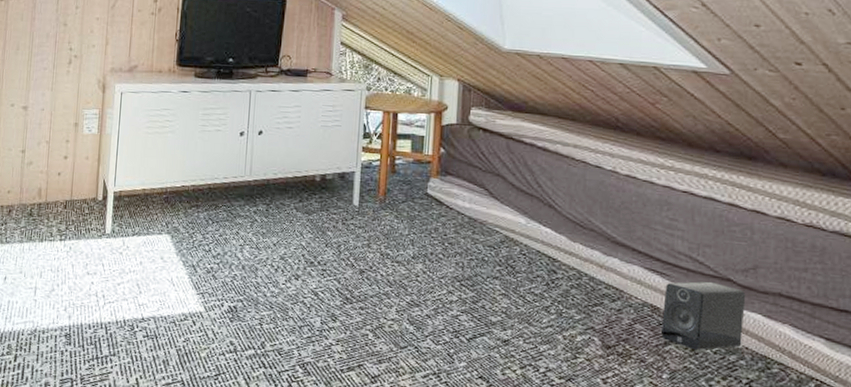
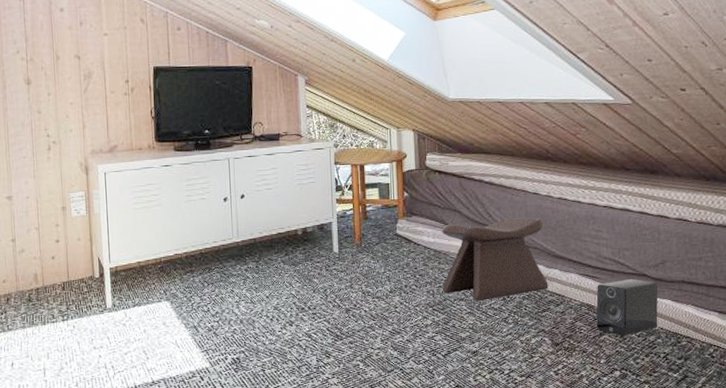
stool: none [474,189,604,283] -> present [442,217,549,301]

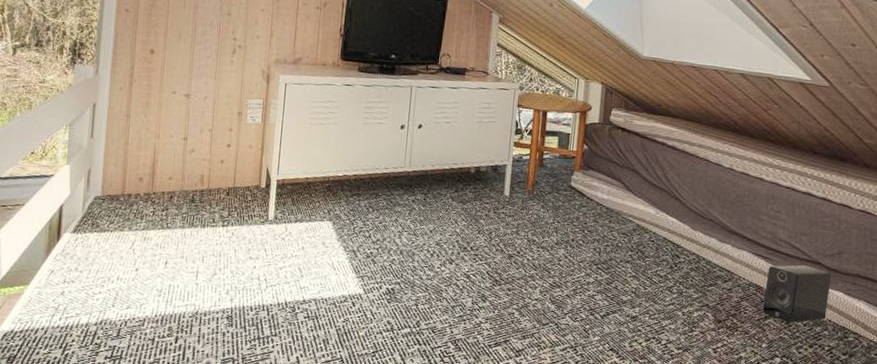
stool: present [442,217,549,301] -> none [610,183,722,266]

